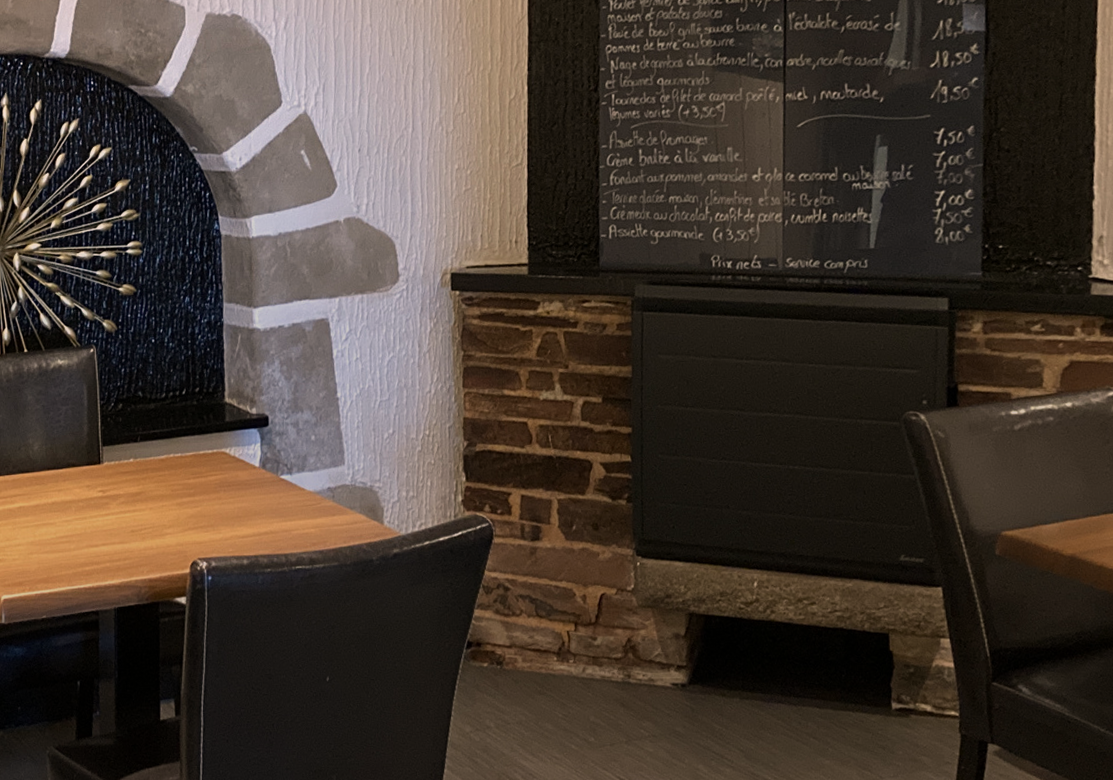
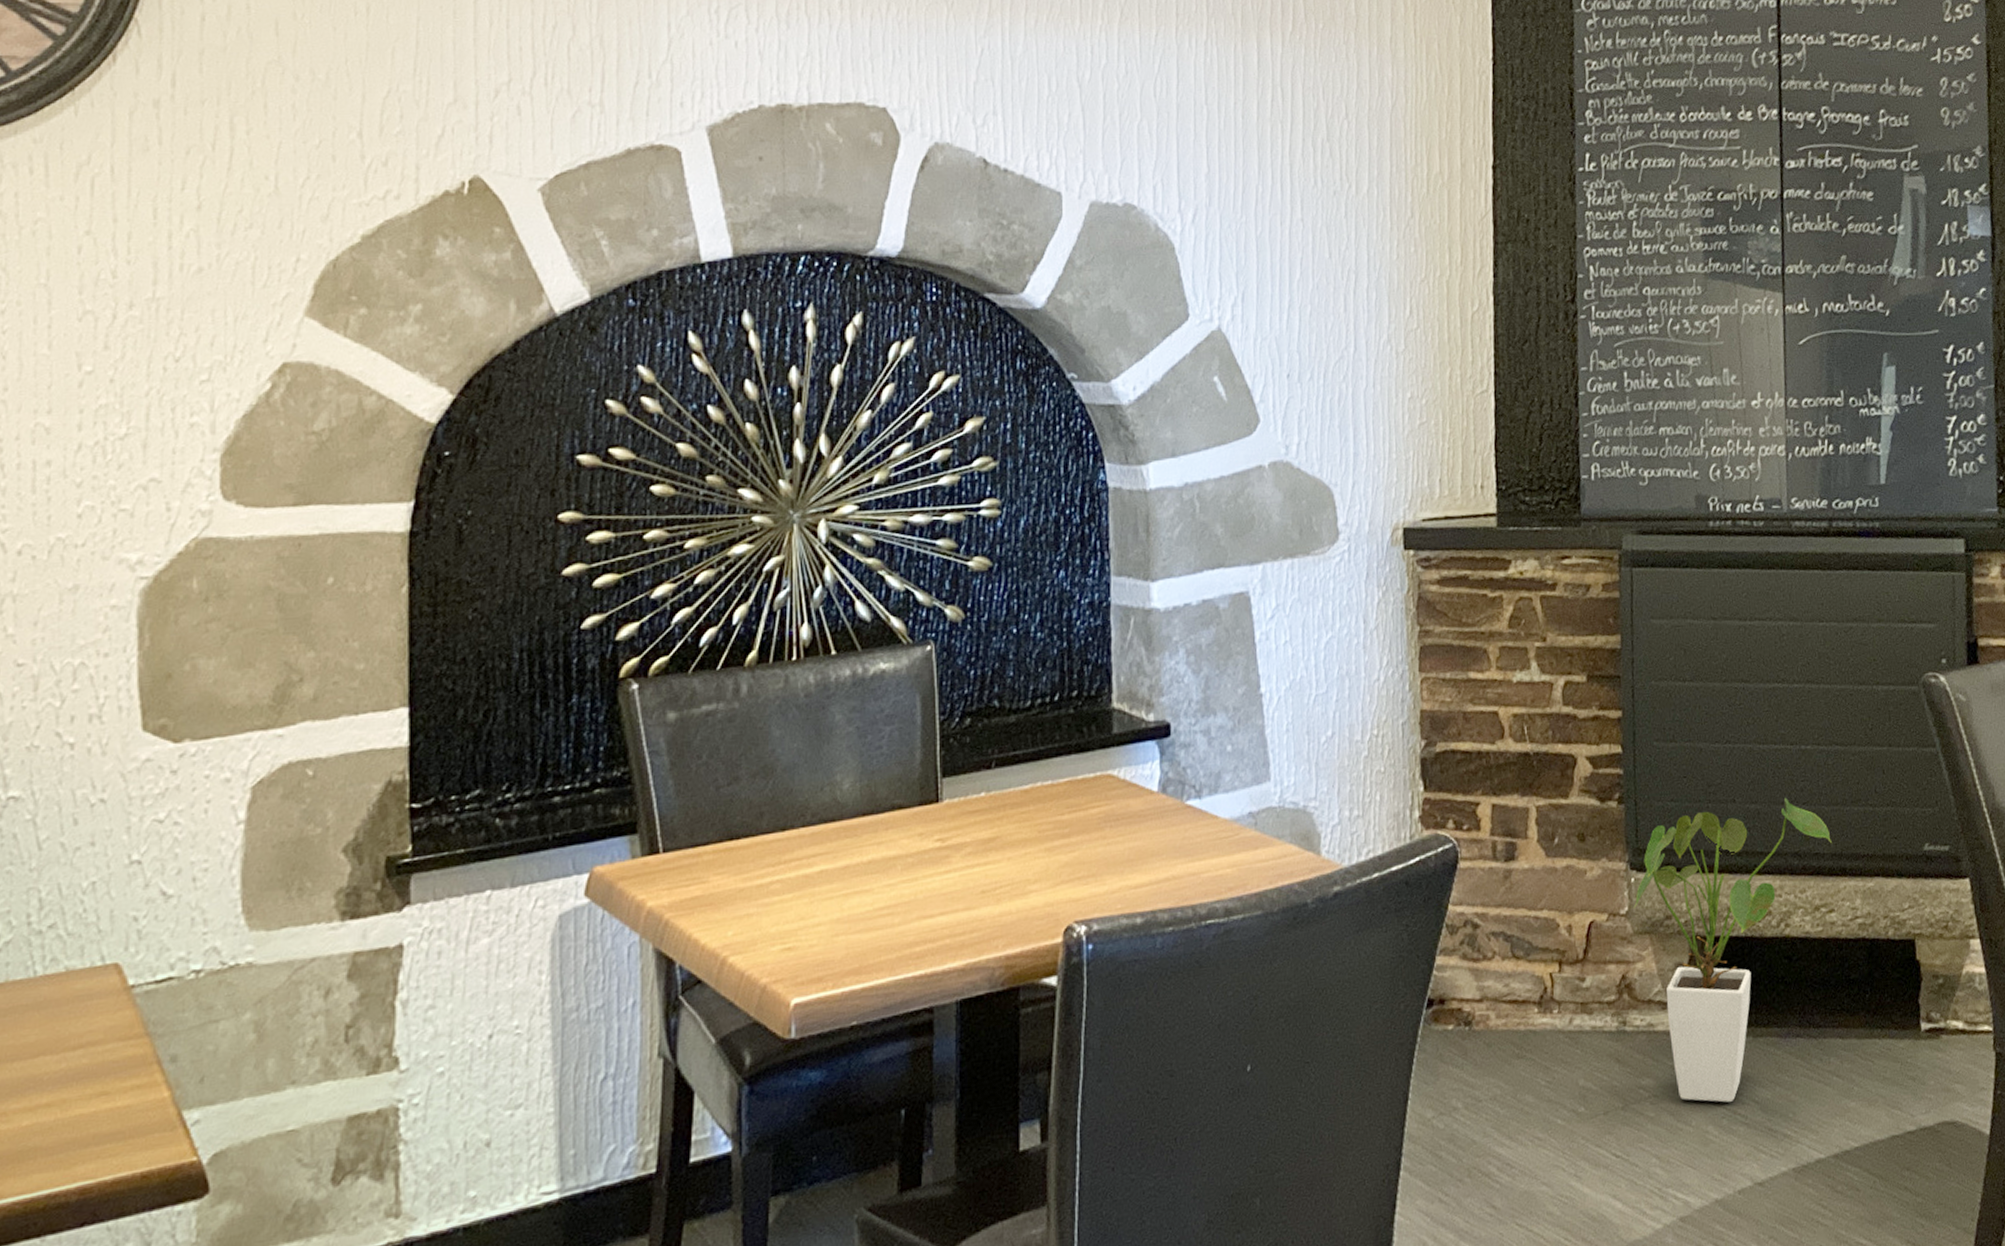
house plant: none [638,507,815,748] -> present [1633,797,1832,1103]

